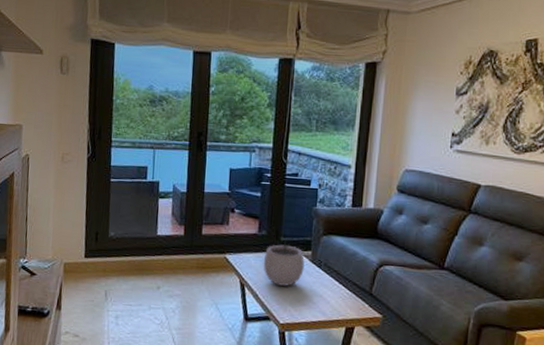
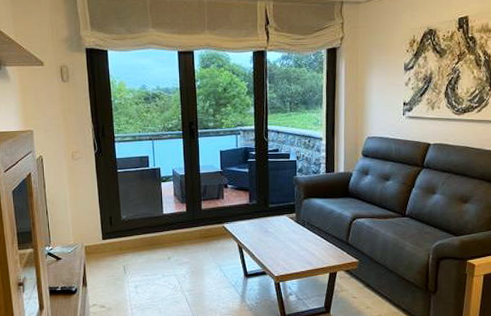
plant pot: present [263,236,305,286] -> none [256,203,291,245]

